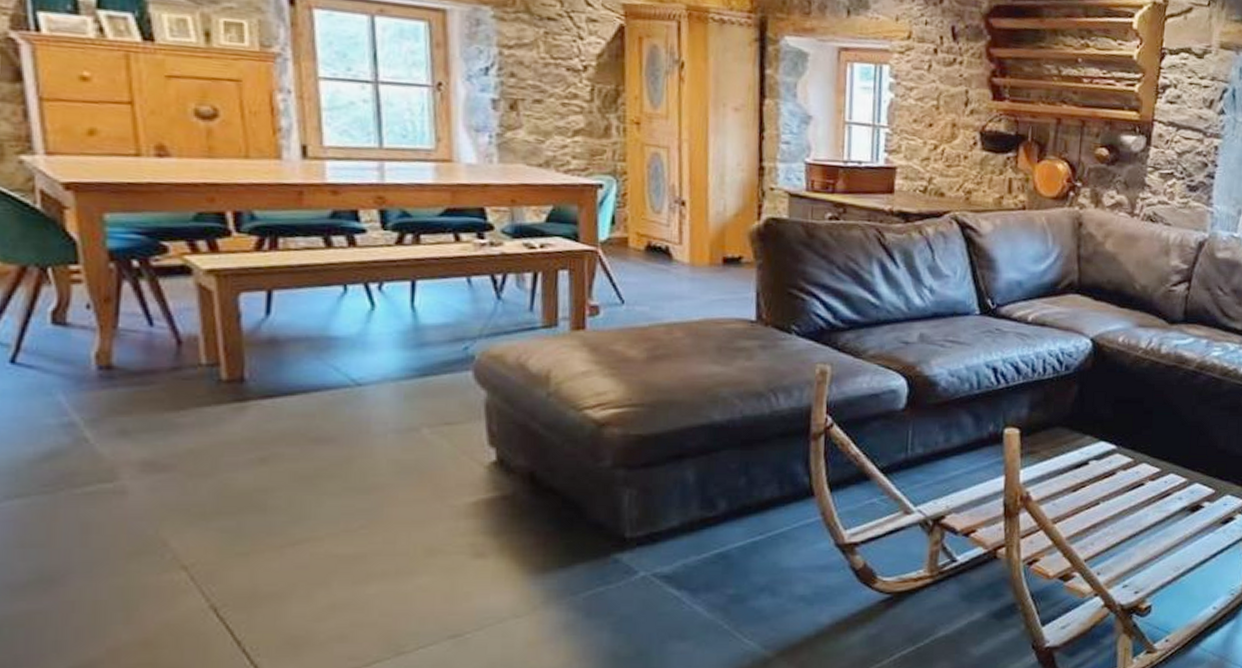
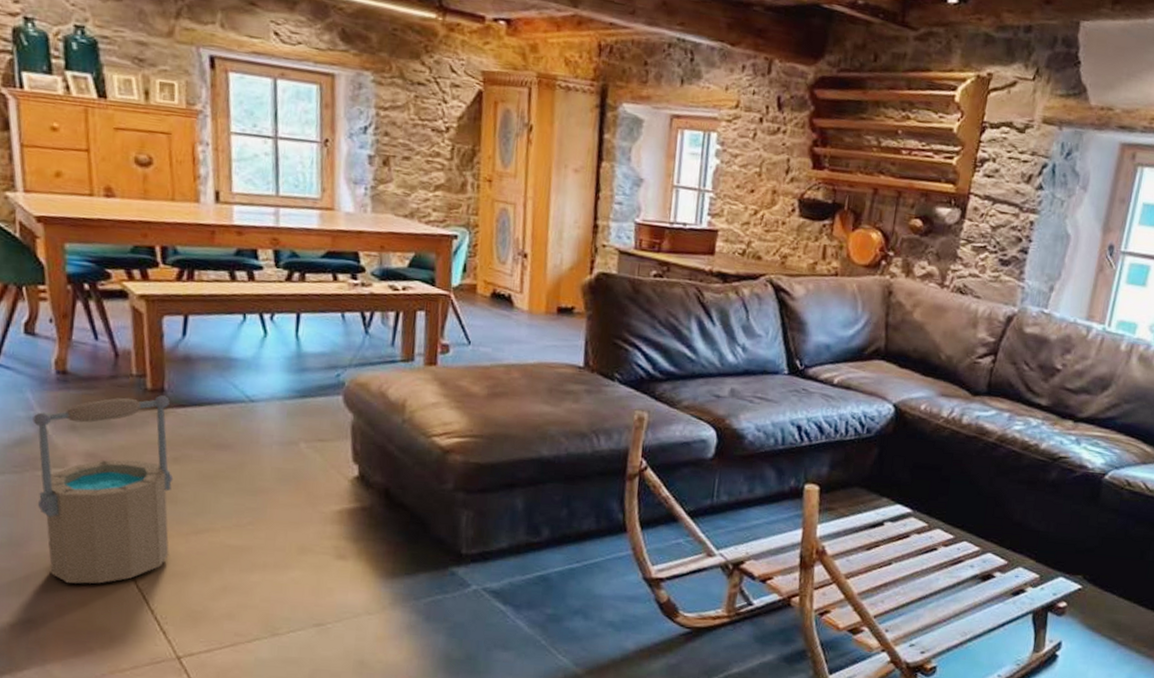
bucket: none [67,386,261,622] -> present [33,395,174,584]

